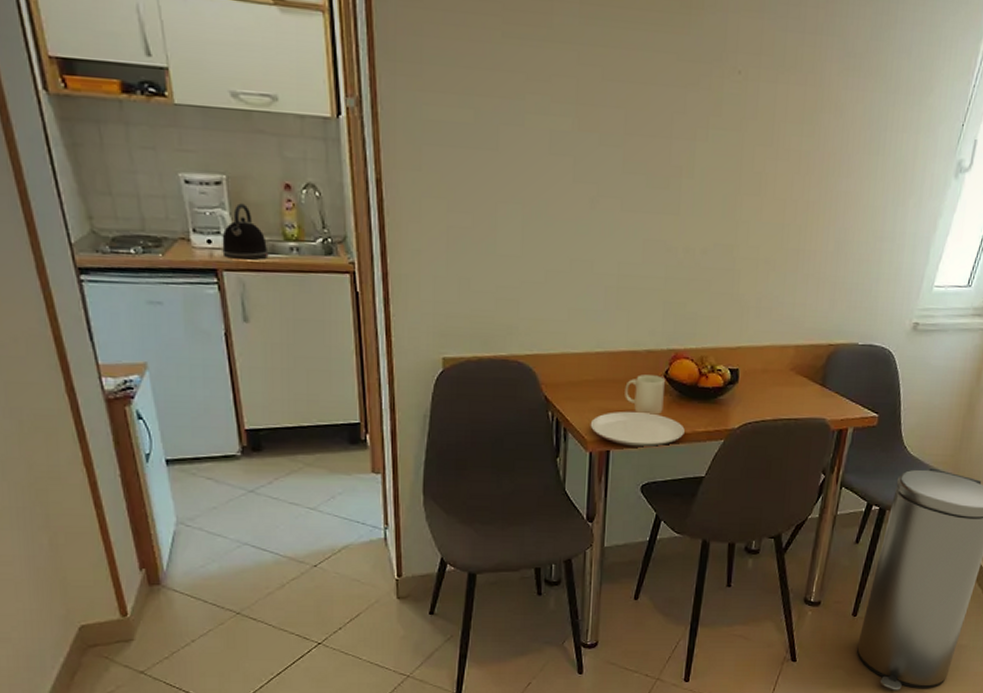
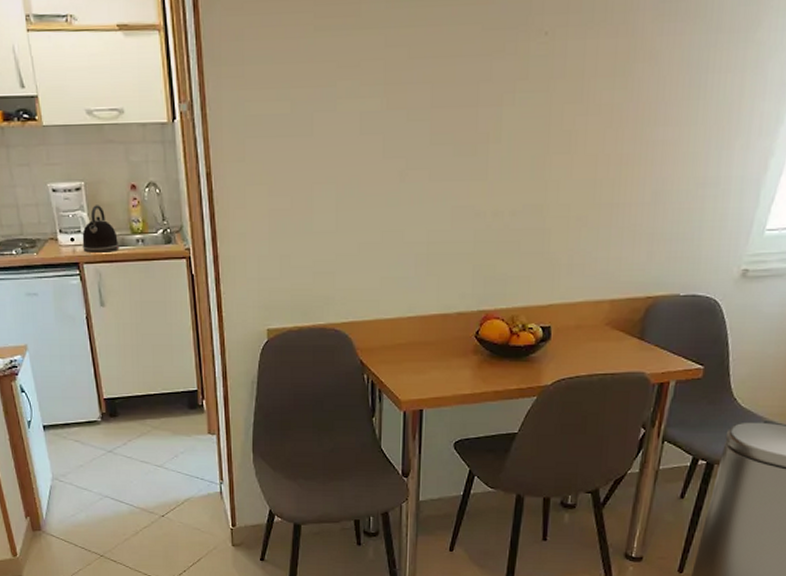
plate: present [590,411,685,448] -> none [403,371,497,406]
cup: present [625,375,666,416] -> none [436,336,477,375]

